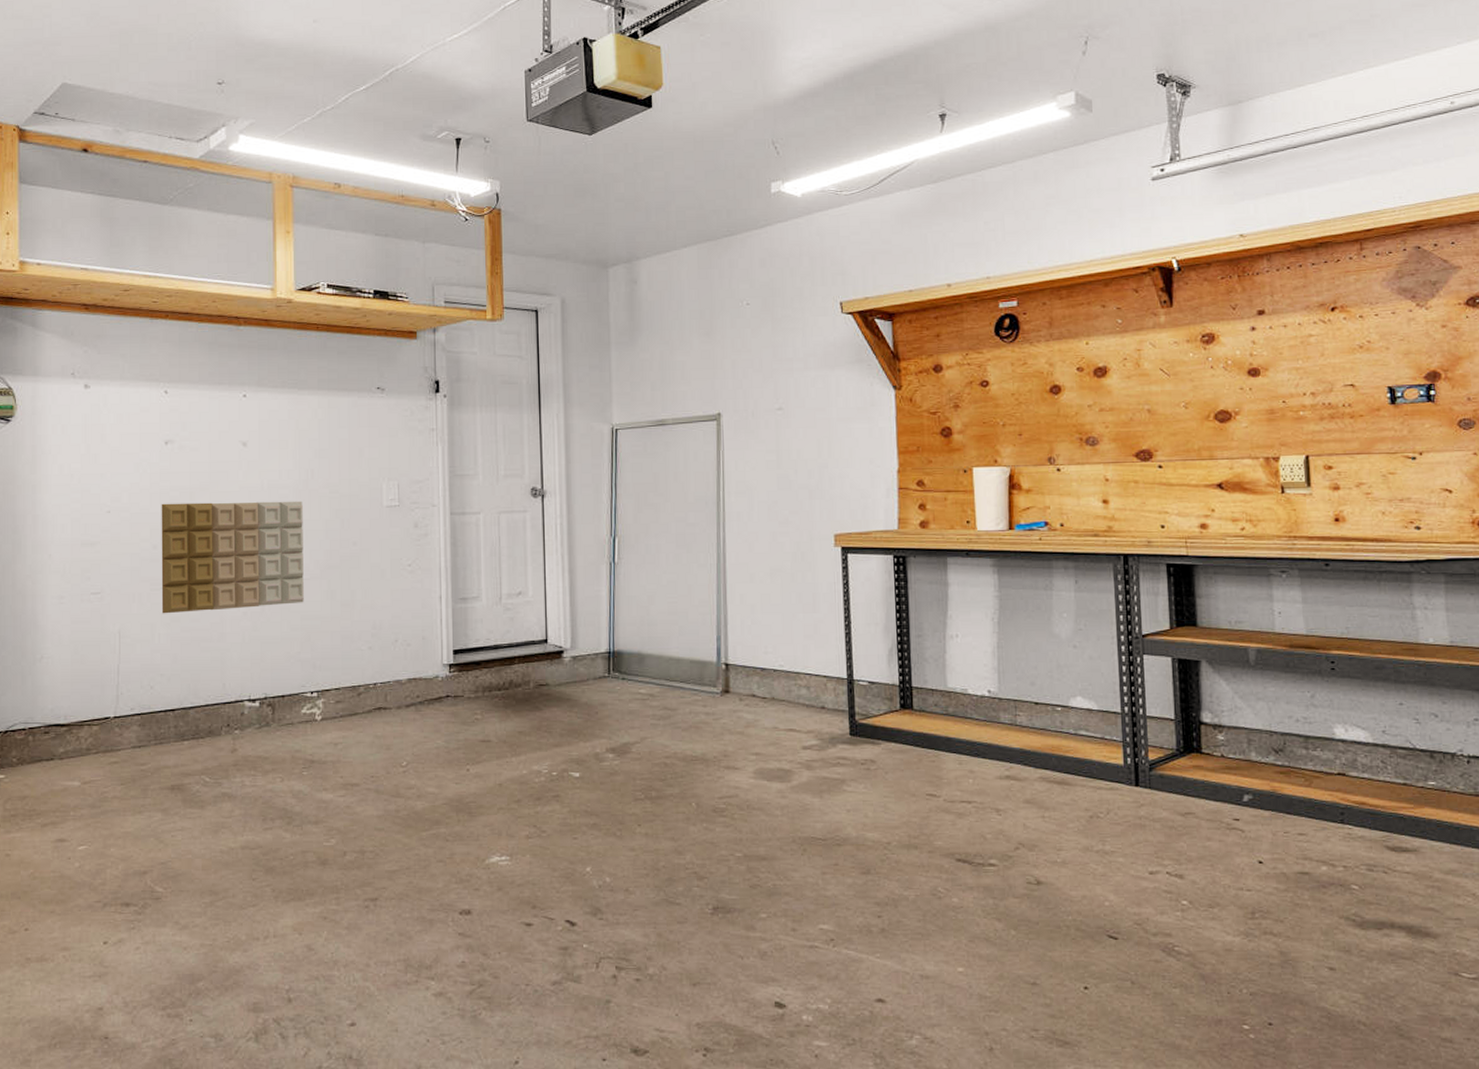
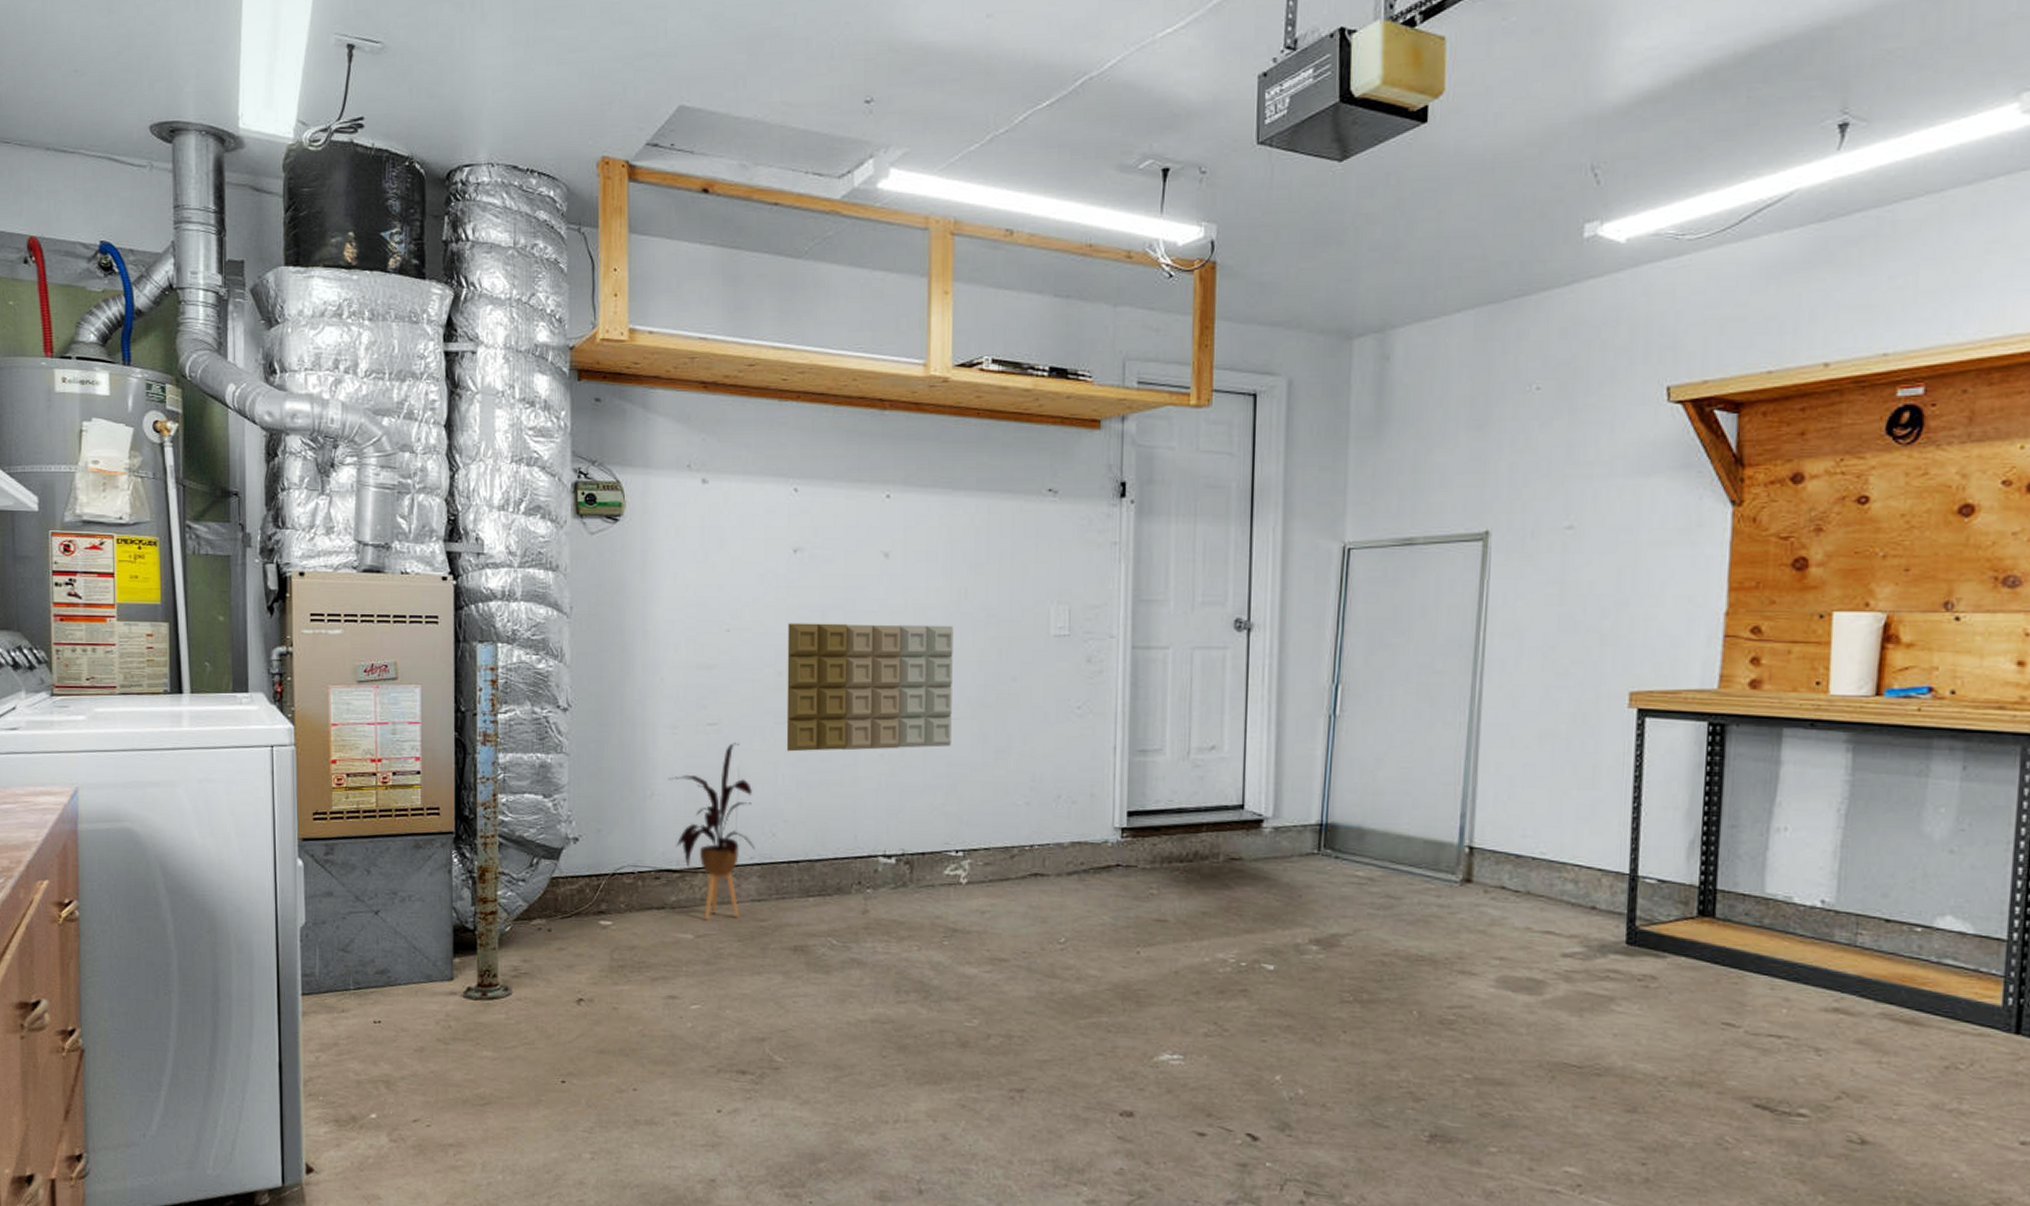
house plant: none [56,608,136,768] -> present [668,743,756,921]

